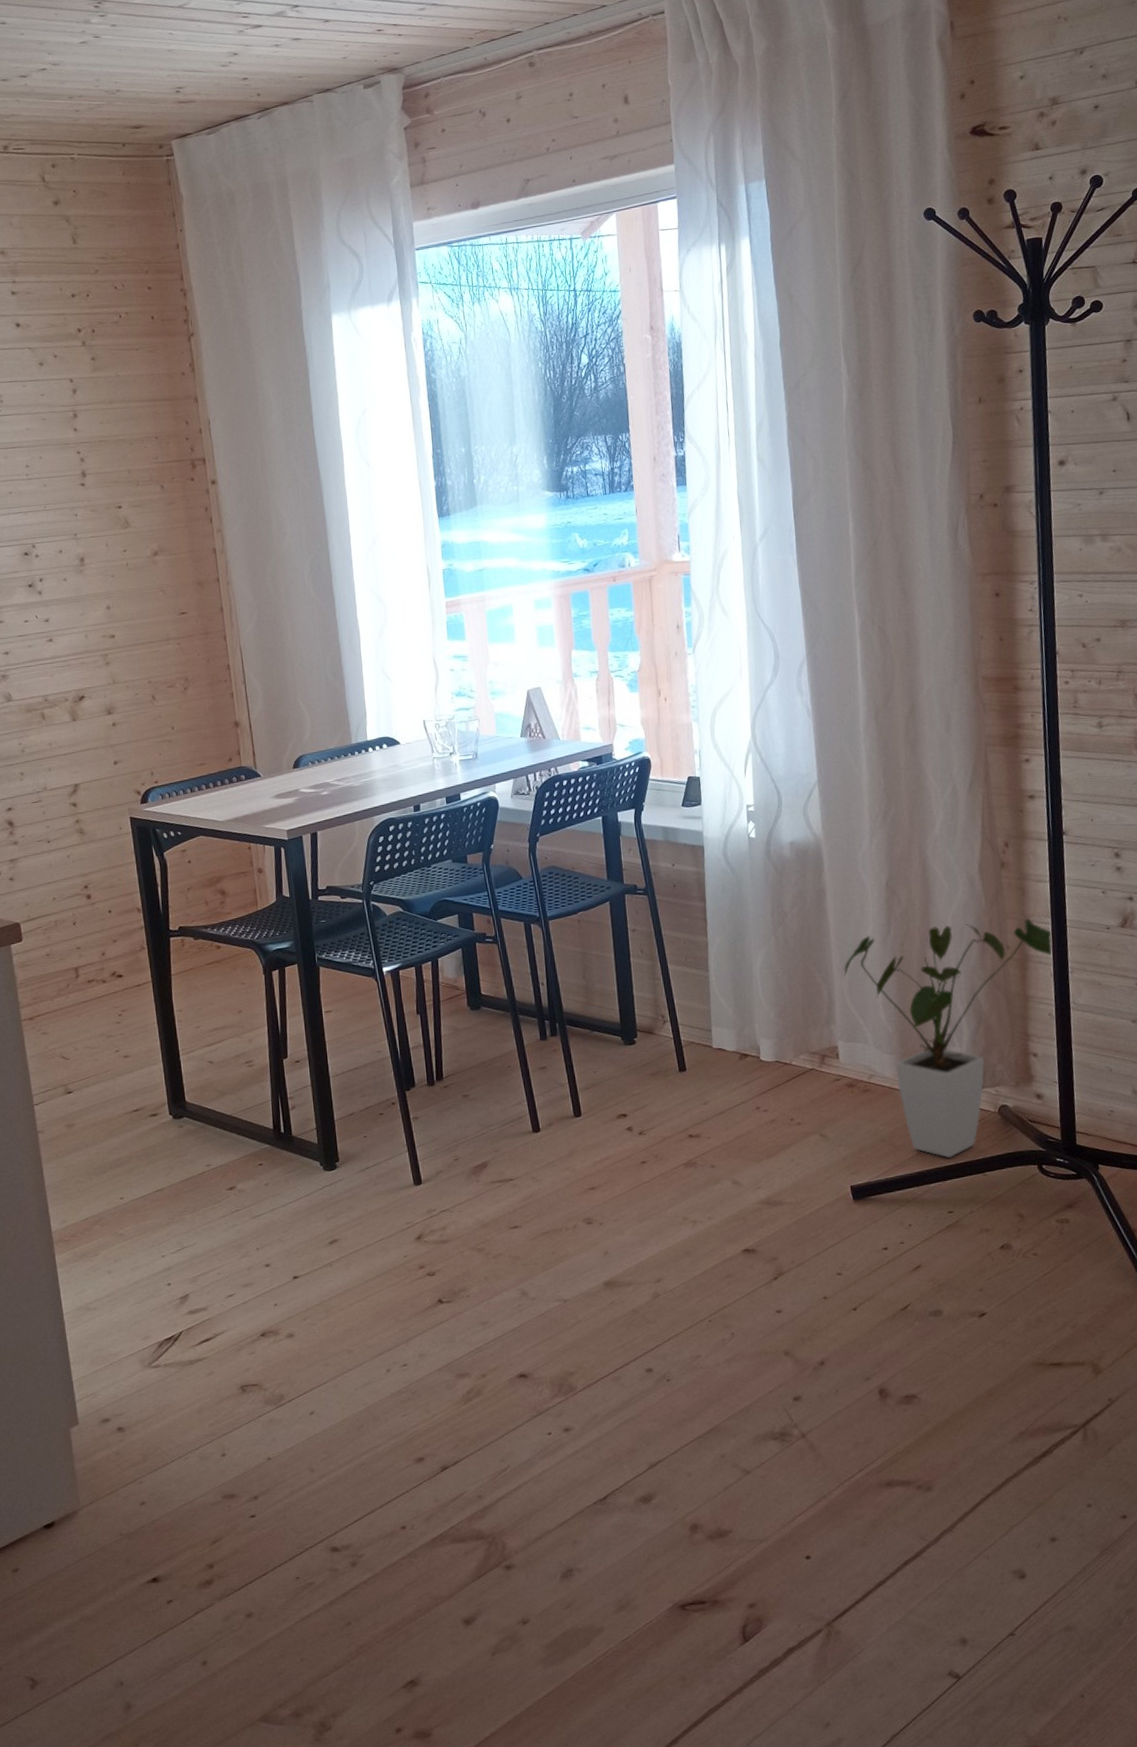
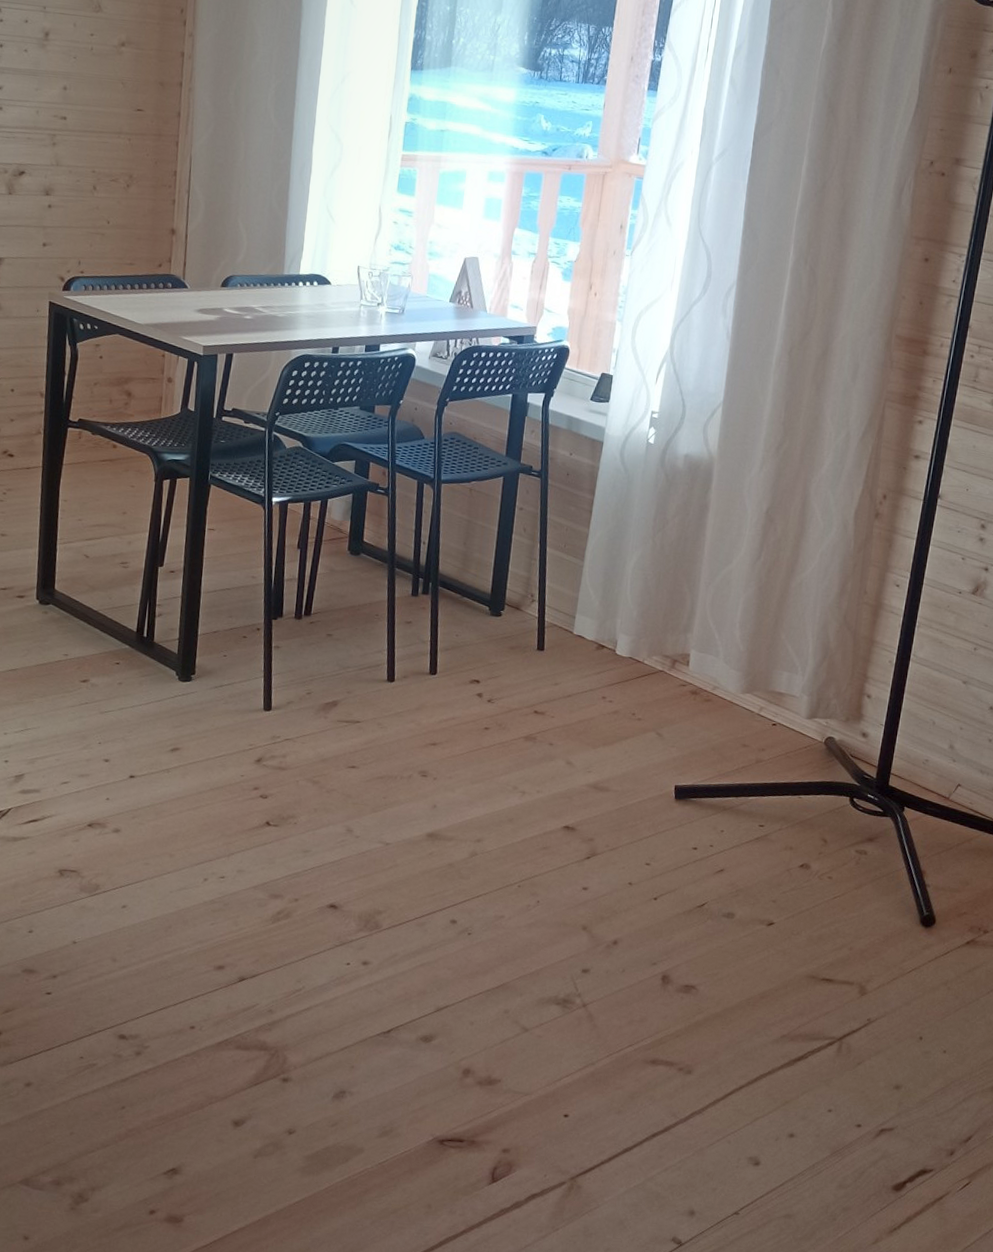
house plant: present [843,919,1054,1159] -> none [709,556,909,777]

